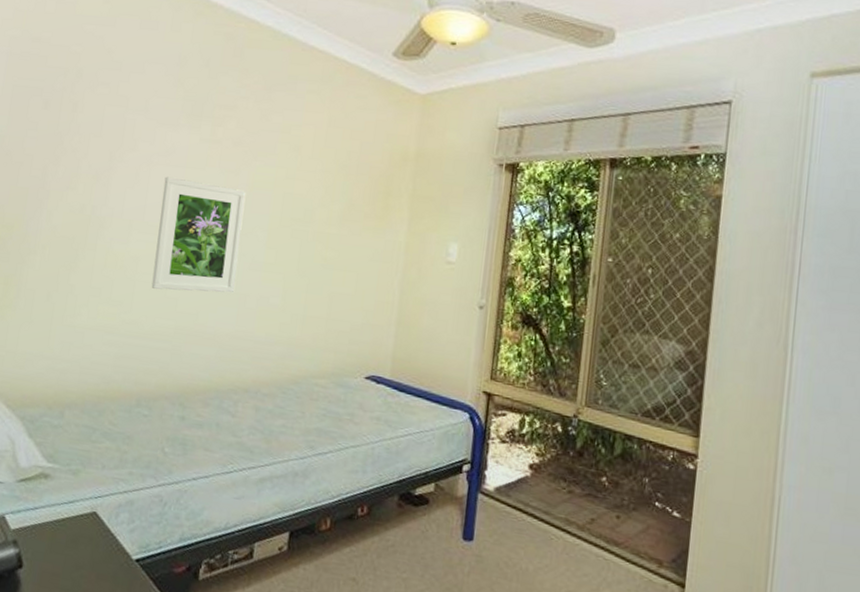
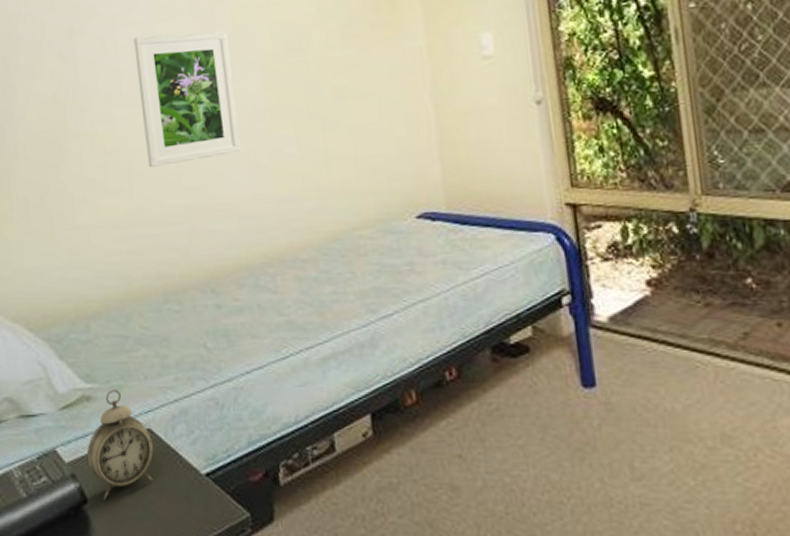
alarm clock: none [31,471,96,569] -> present [86,389,154,501]

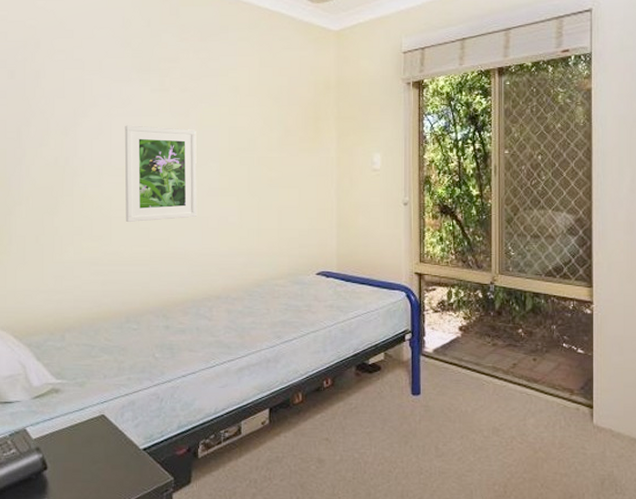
alarm clock: present [86,389,154,501] -> none [51,384,105,468]

